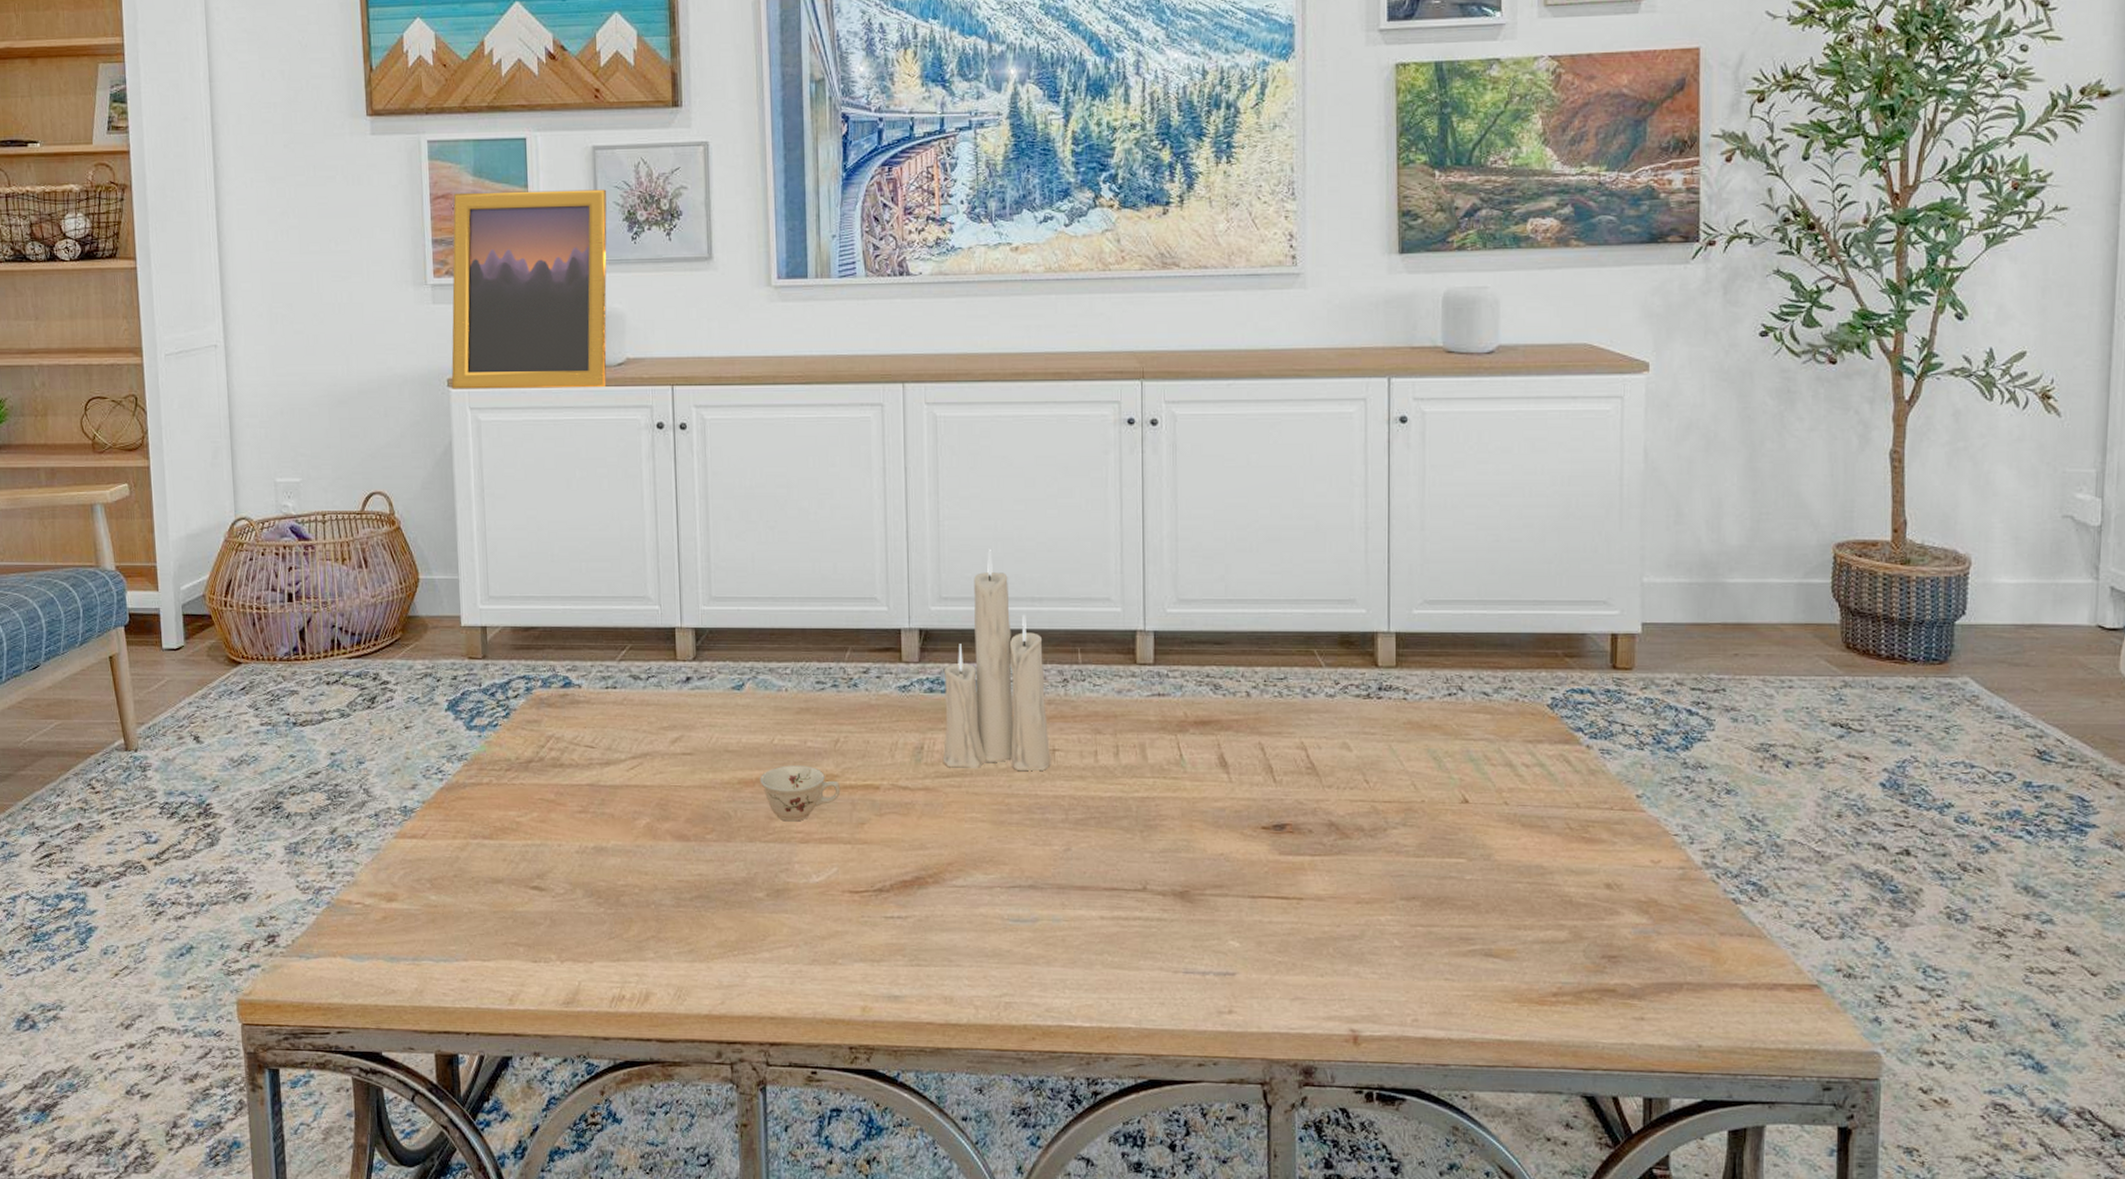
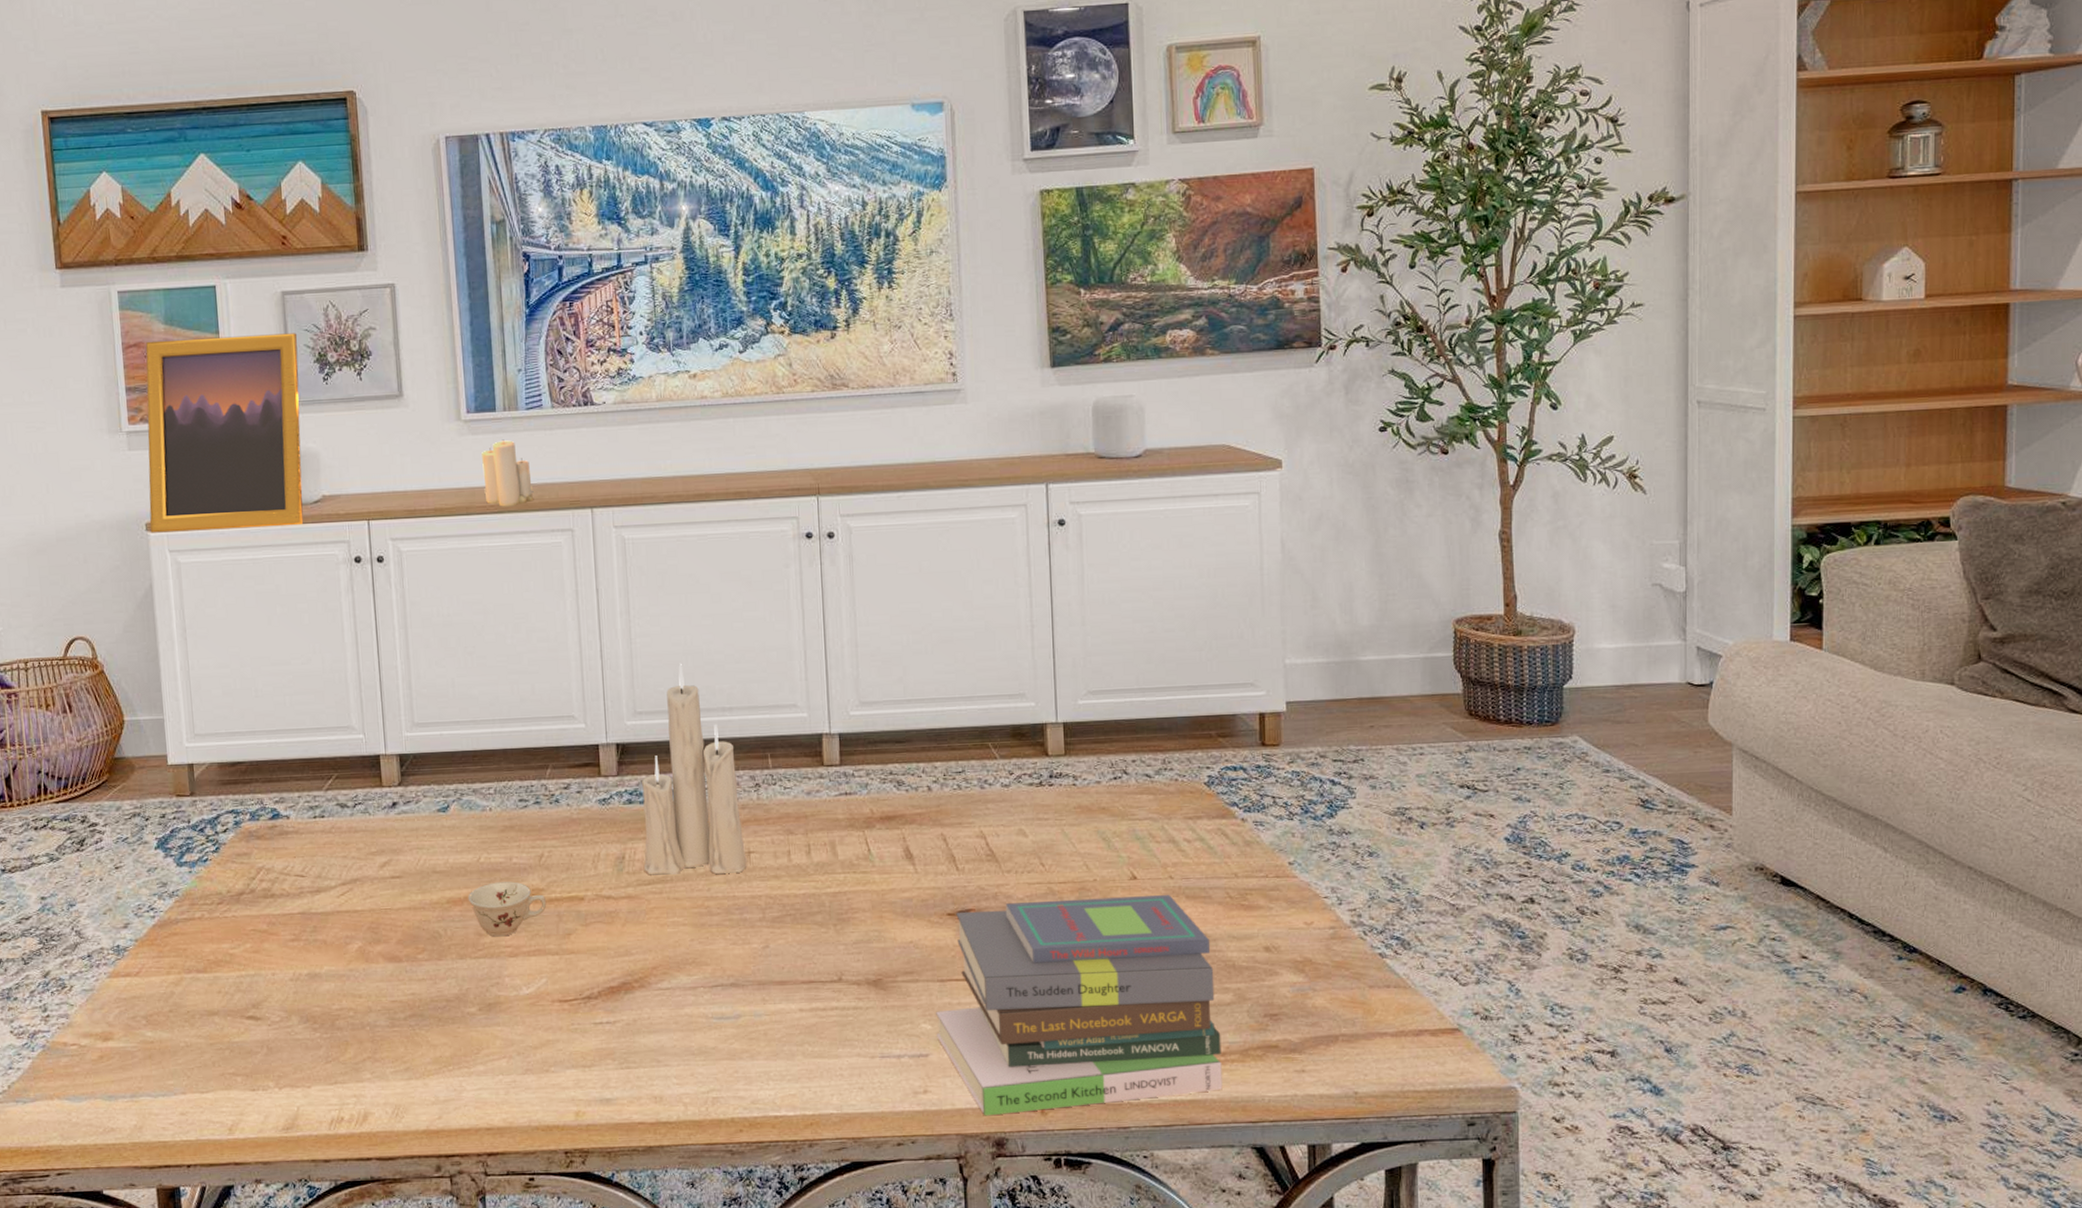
candle: none [791,307,844,378] -> present [482,439,534,507]
books: none [1245,820,1553,1042] -> present [936,894,1223,1116]

